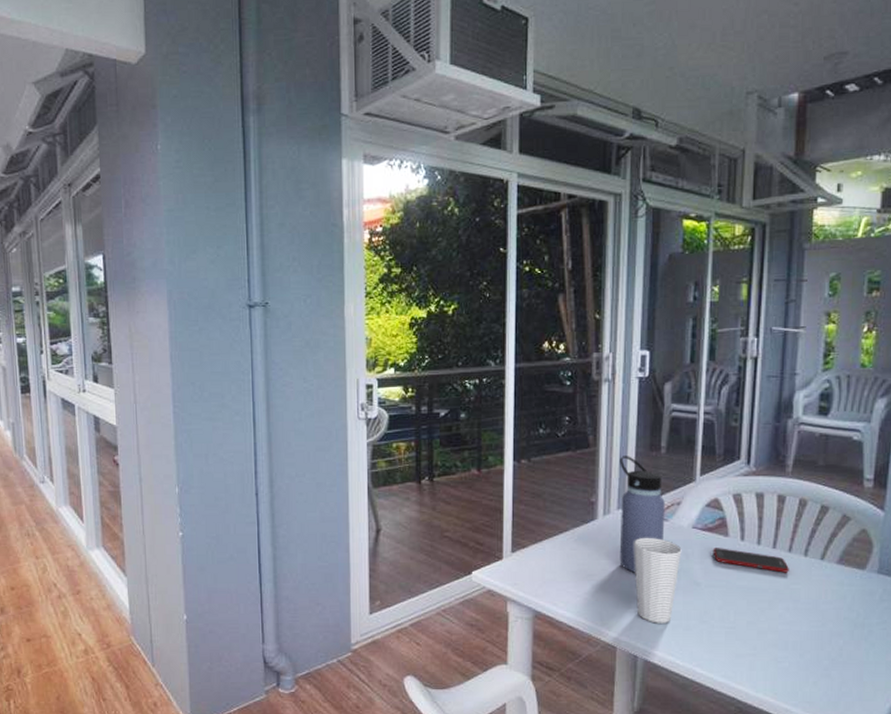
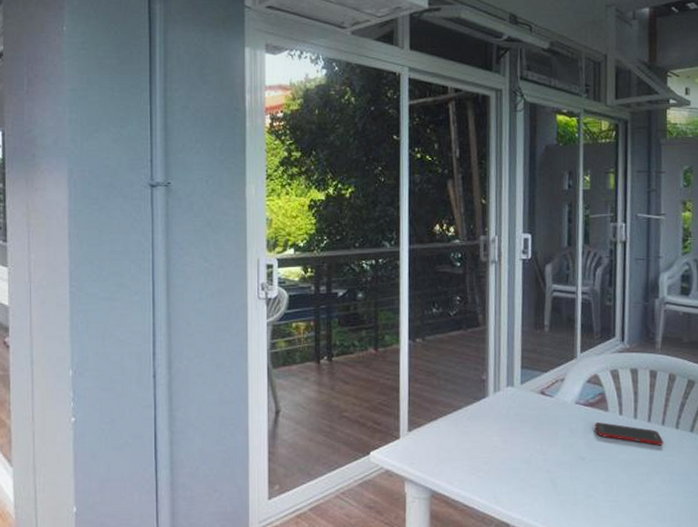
water bottle: present [619,456,665,573] -> none [507,334,551,449]
cup: present [634,537,682,624] -> none [523,413,567,499]

